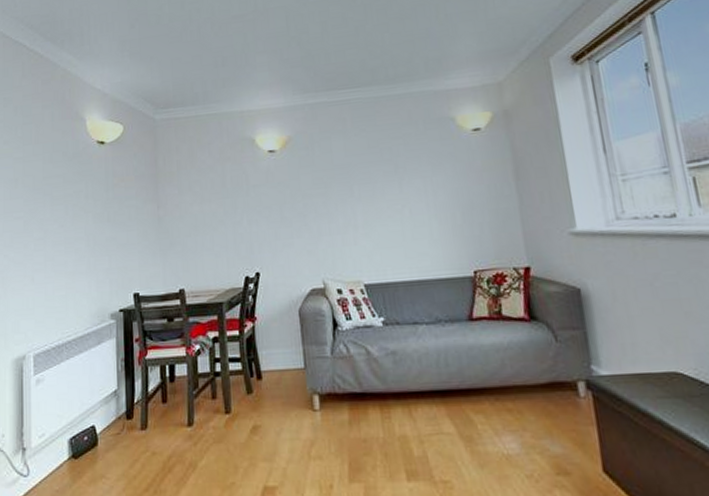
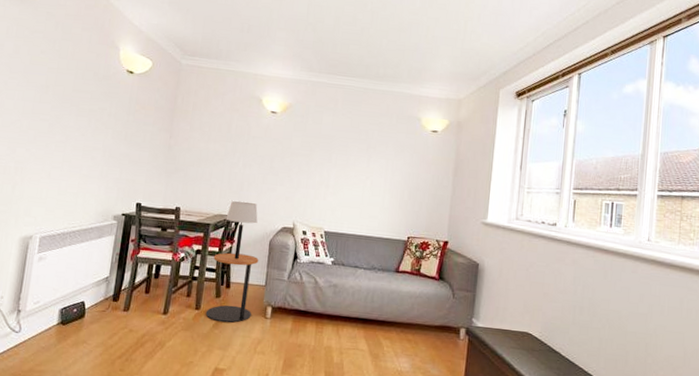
side table: none [235,332,295,426] -> present [205,252,259,323]
table lamp: none [240,266,279,341] -> present [226,201,258,260]

